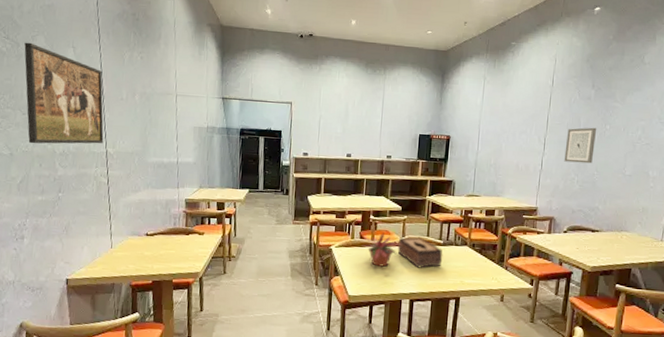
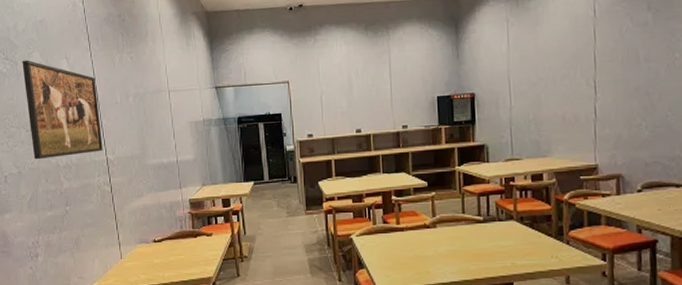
potted plant: present [362,232,401,267] -> none [387,214,433,254]
tissue box: present [397,237,443,268] -> none [428,215,486,252]
wall art: present [564,127,597,164] -> none [623,58,664,105]

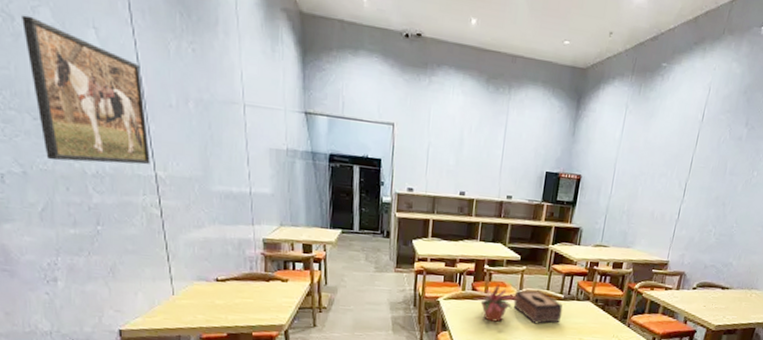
potted plant: none [387,214,433,254] -> present [474,284,518,322]
tissue box: none [428,215,486,252] -> present [513,290,563,324]

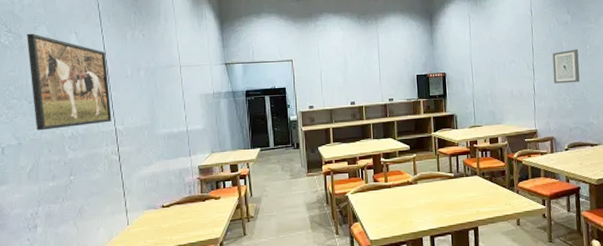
potted plant: present [474,284,518,322] -> none [377,173,414,207]
tissue box: present [513,290,563,324] -> none [411,173,456,204]
wall art: none [703,173,744,215] -> present [552,49,580,84]

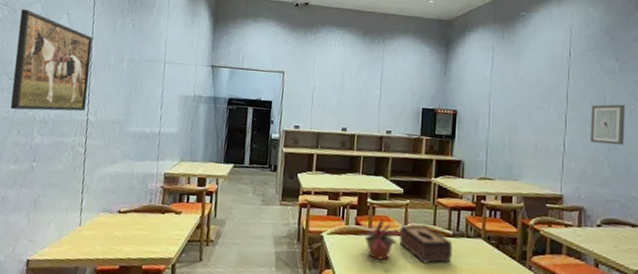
potted plant: none [377,173,414,207] -> present [358,218,404,260]
tissue box: none [411,173,456,204] -> present [399,225,453,264]

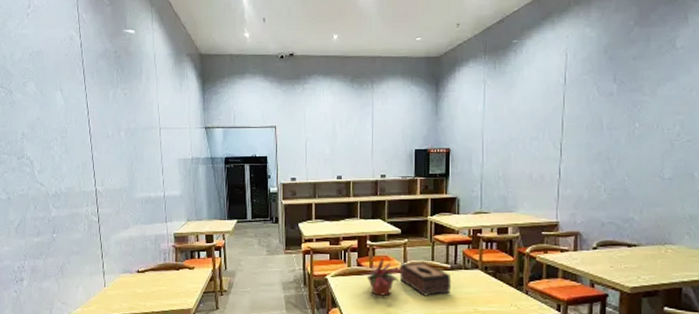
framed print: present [10,9,93,111] -> none [17,89,93,187]
wall art: present [590,104,626,146] -> none [586,126,624,168]

